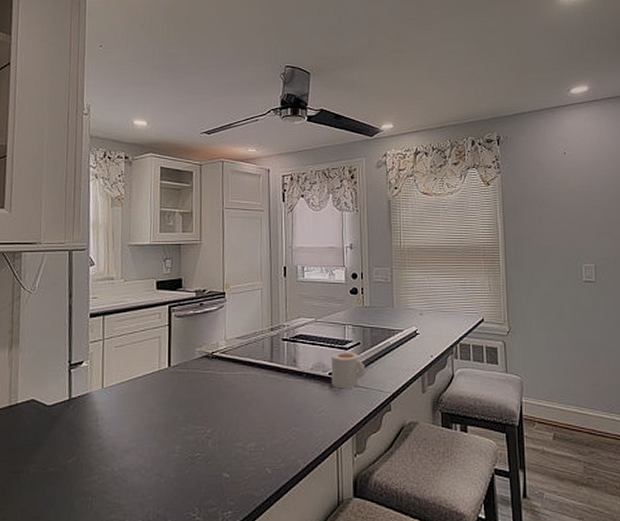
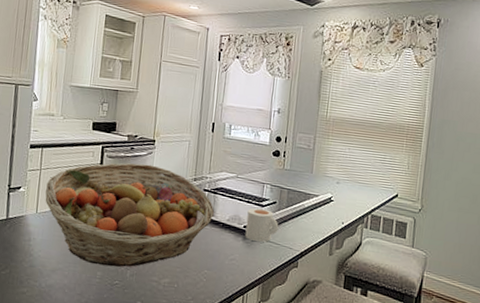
fruit basket: none [110,319,296,438] -> present [45,163,214,267]

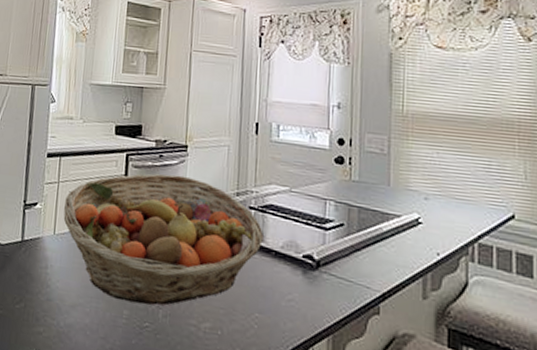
mug: present [245,208,279,242] -> none [305,231,349,278]

